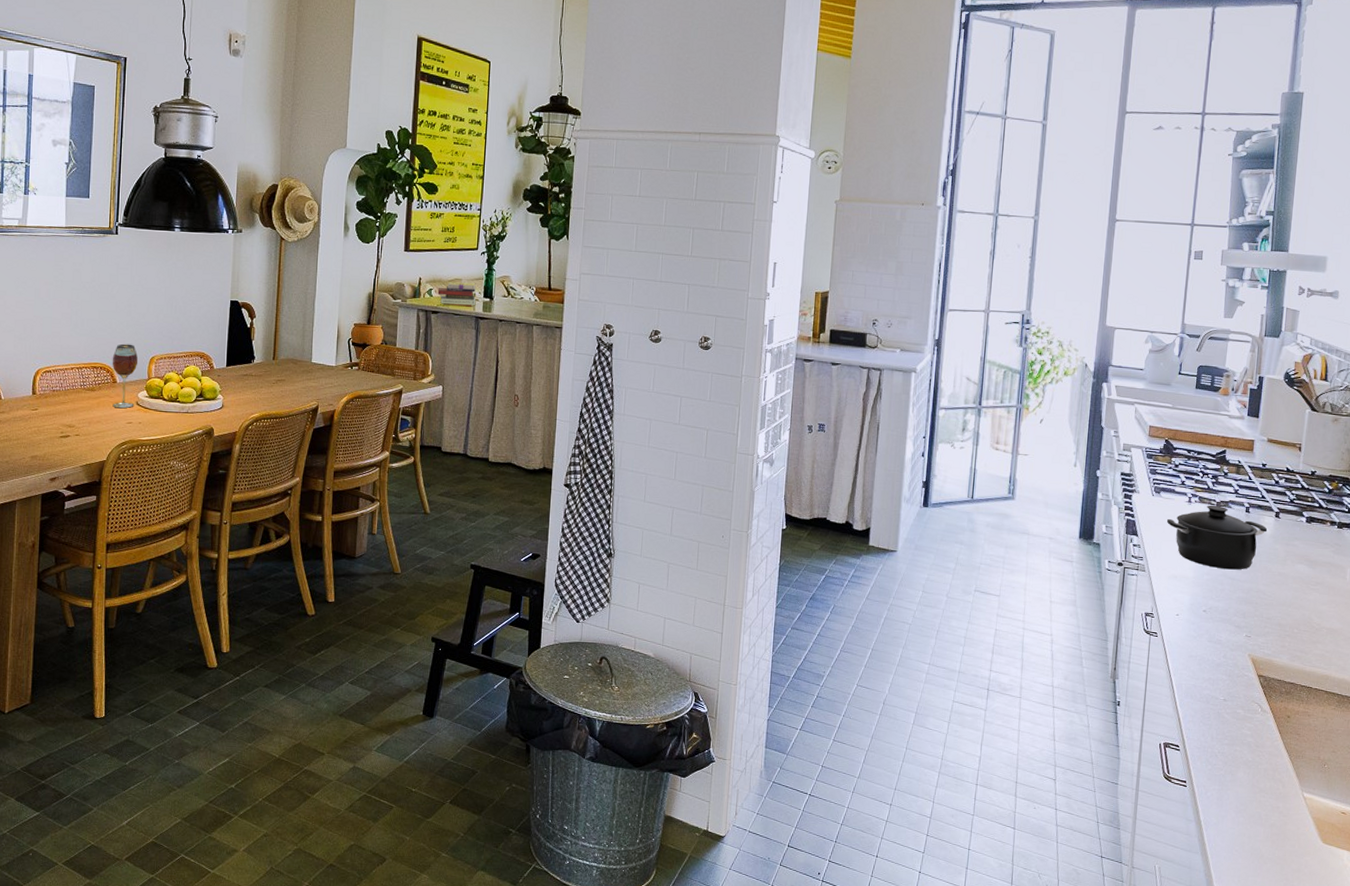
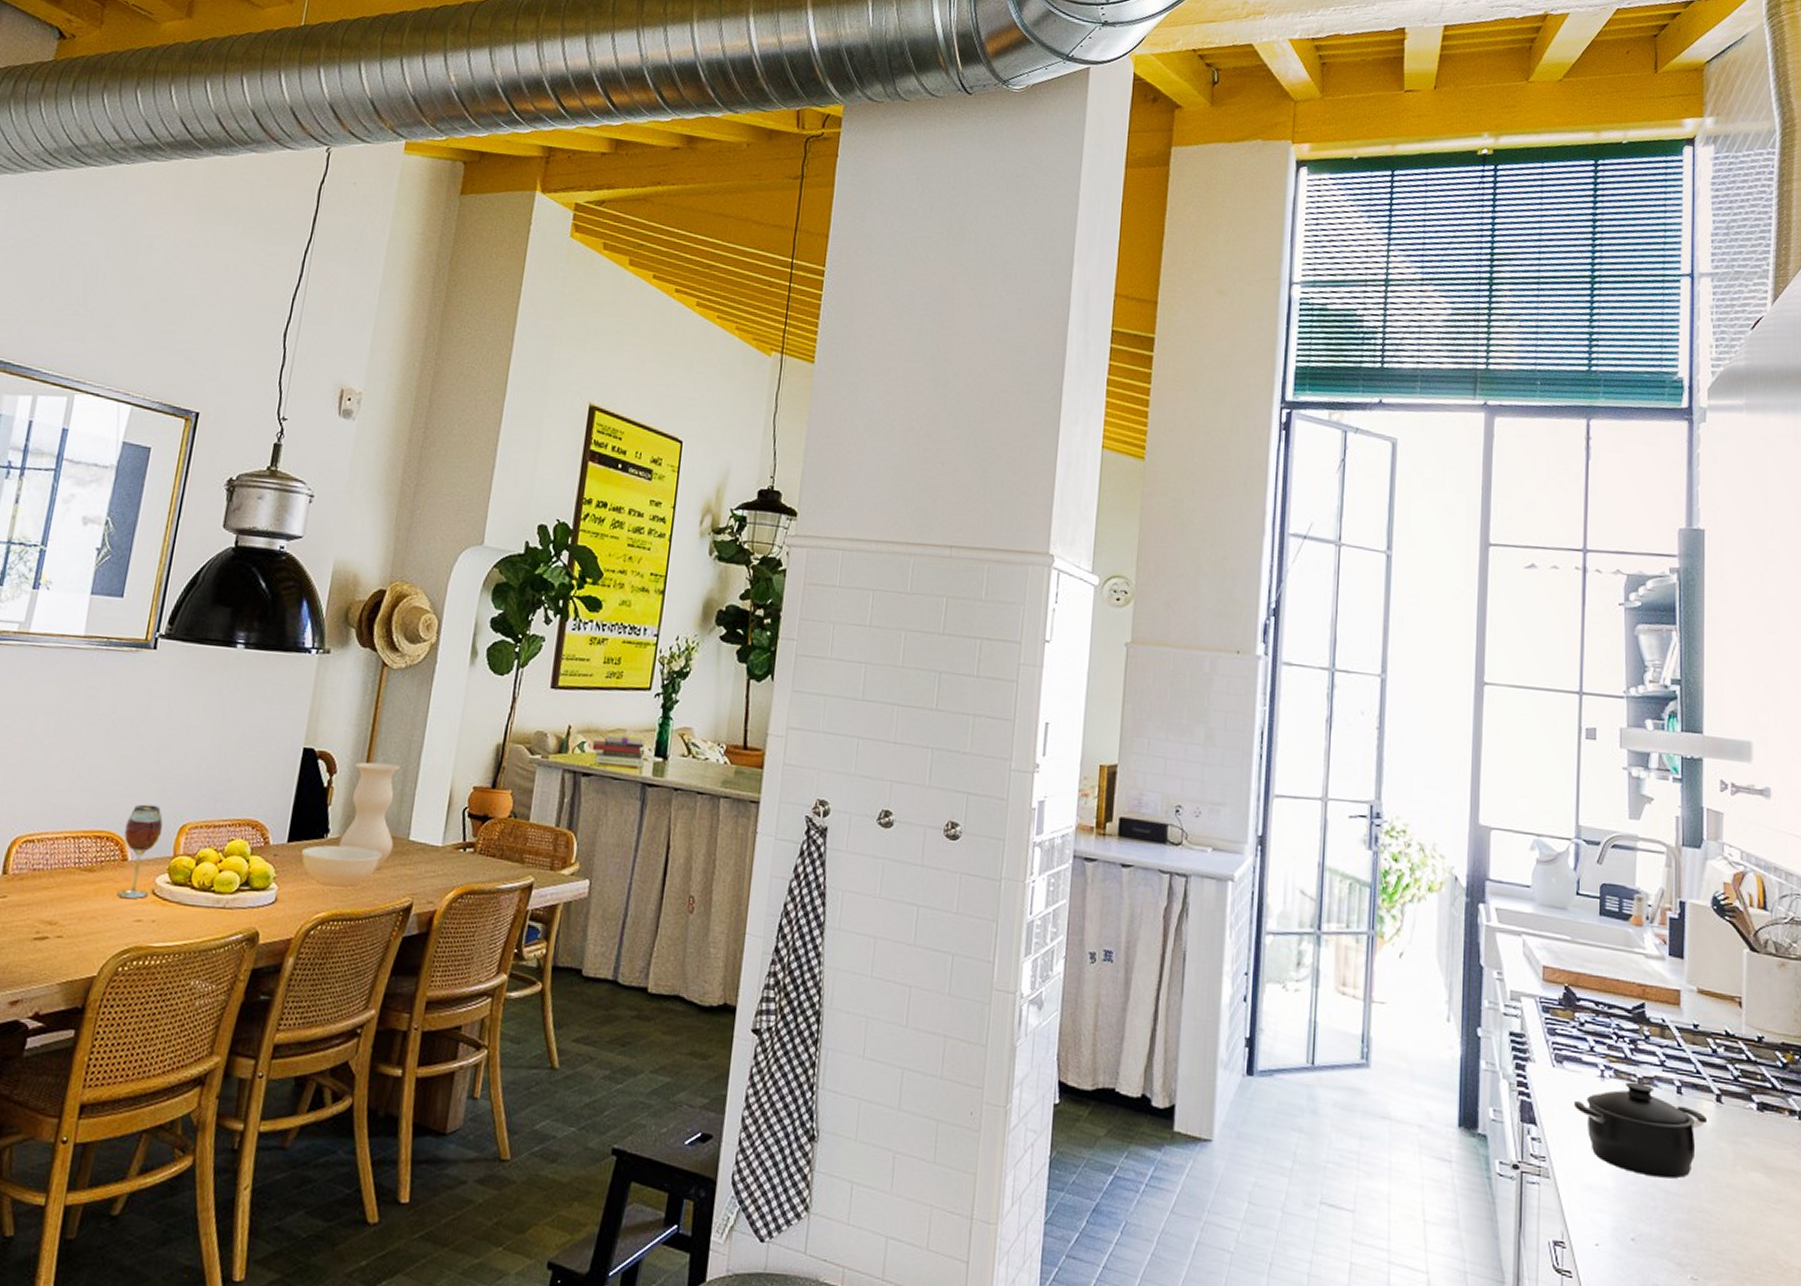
bowl: none [237,367,294,396] -> present [301,845,382,887]
vase: none [263,309,301,384] -> present [339,761,401,870]

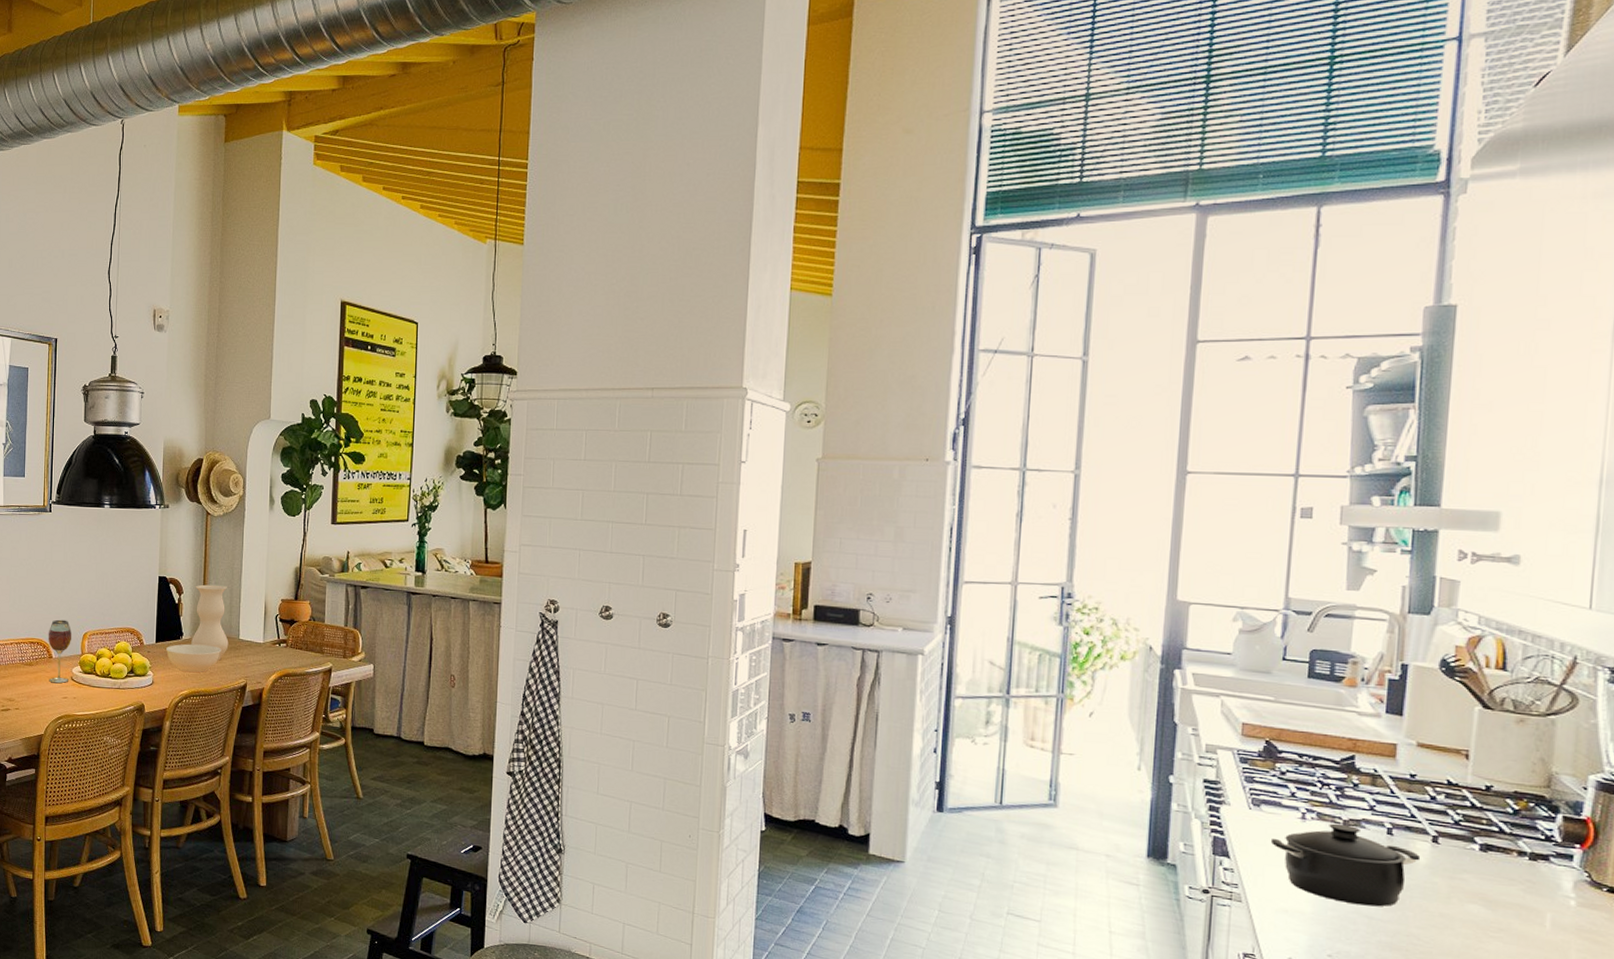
books: present [591,733,645,769] -> none [366,555,408,582]

